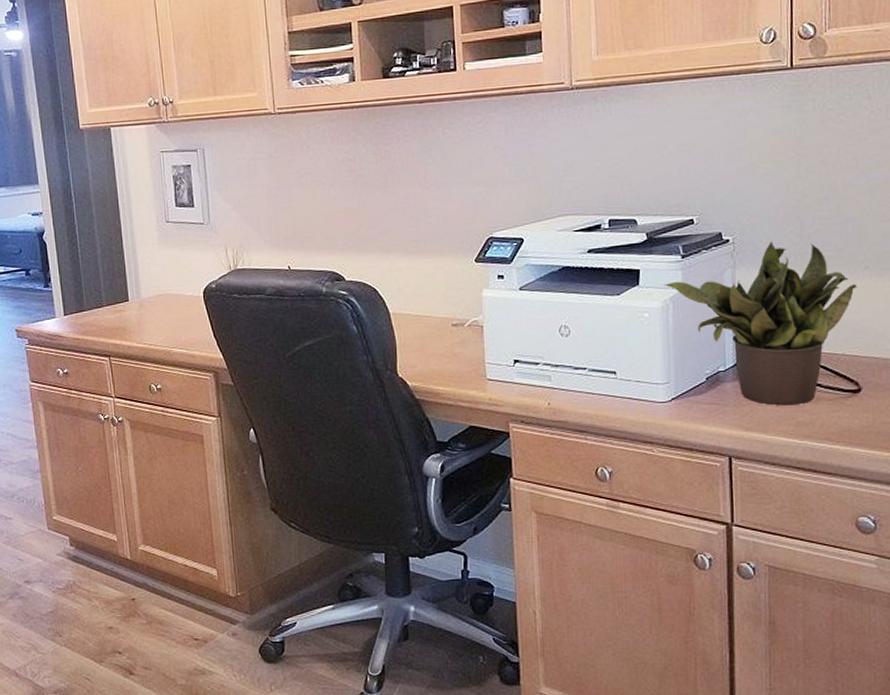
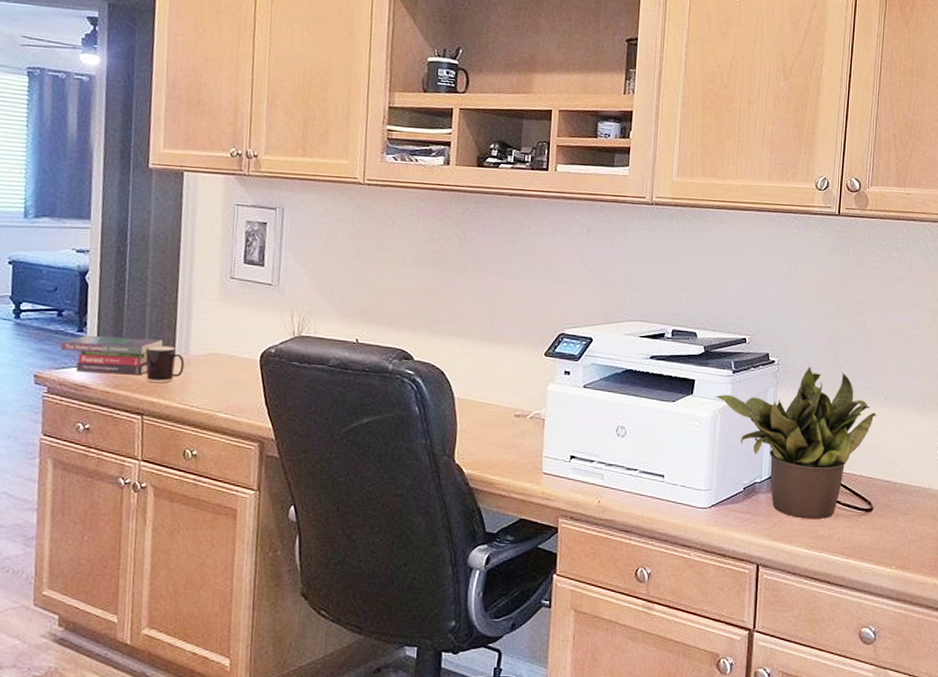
books: none [32,286,117,323] -> present [60,334,163,375]
mug: none [102,291,139,327] -> present [145,345,185,384]

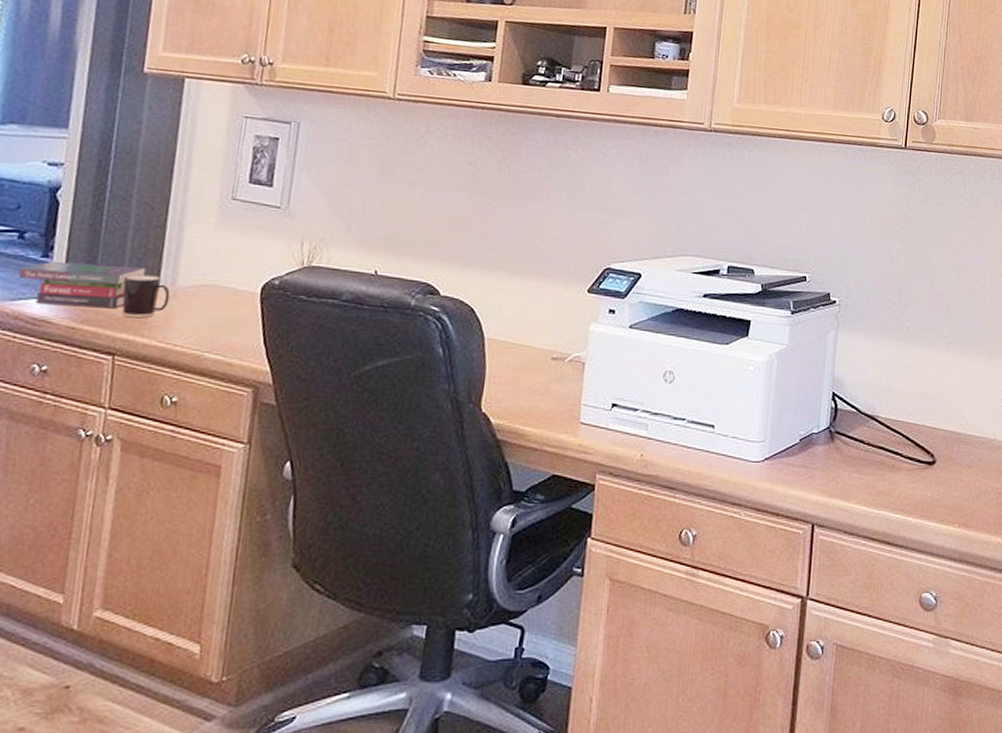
potted plant: present [714,366,876,519] -> none [771,307,941,474]

